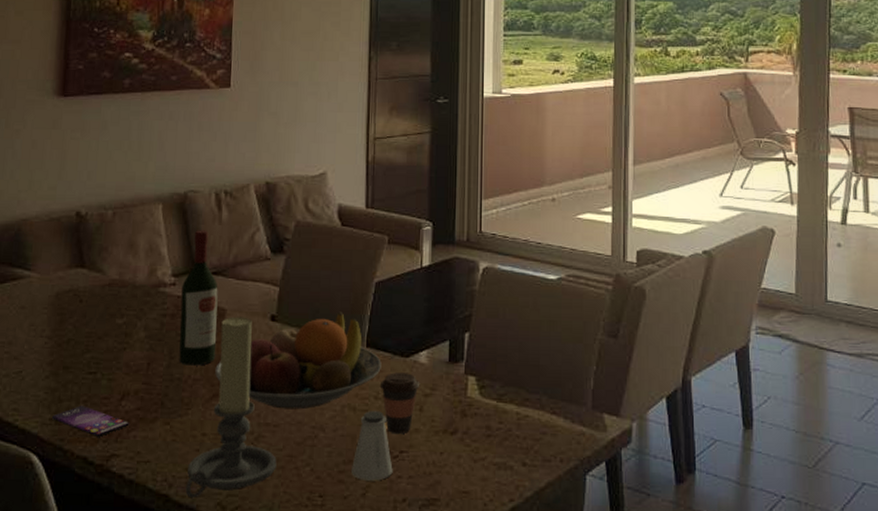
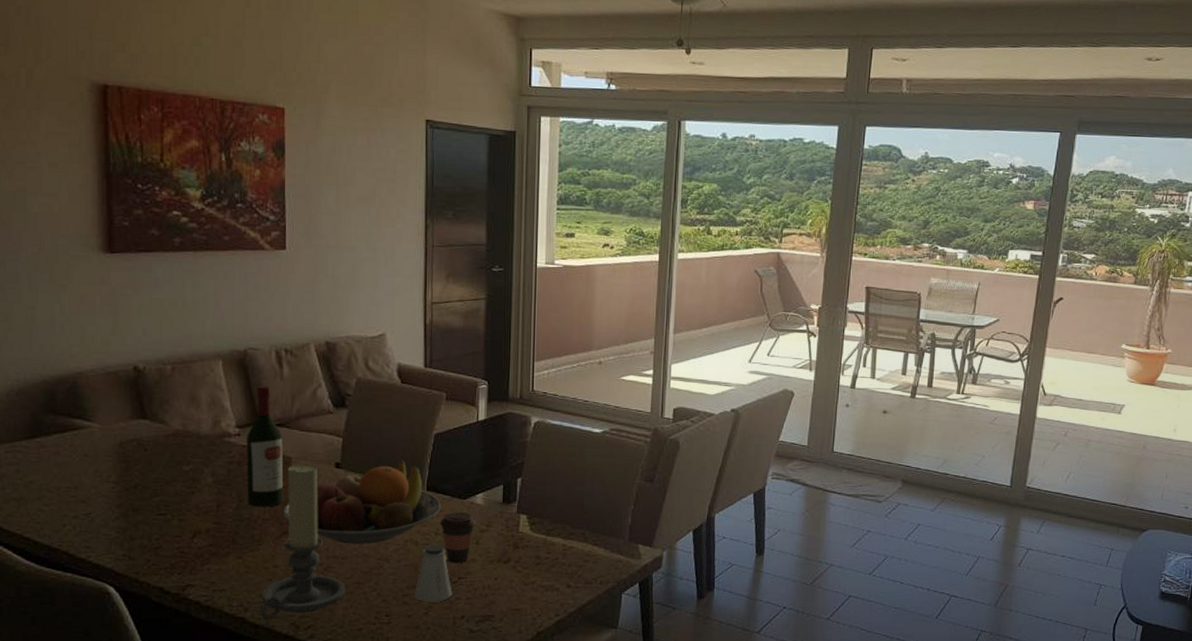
smartphone: present [51,406,129,437] -> none [125,543,202,570]

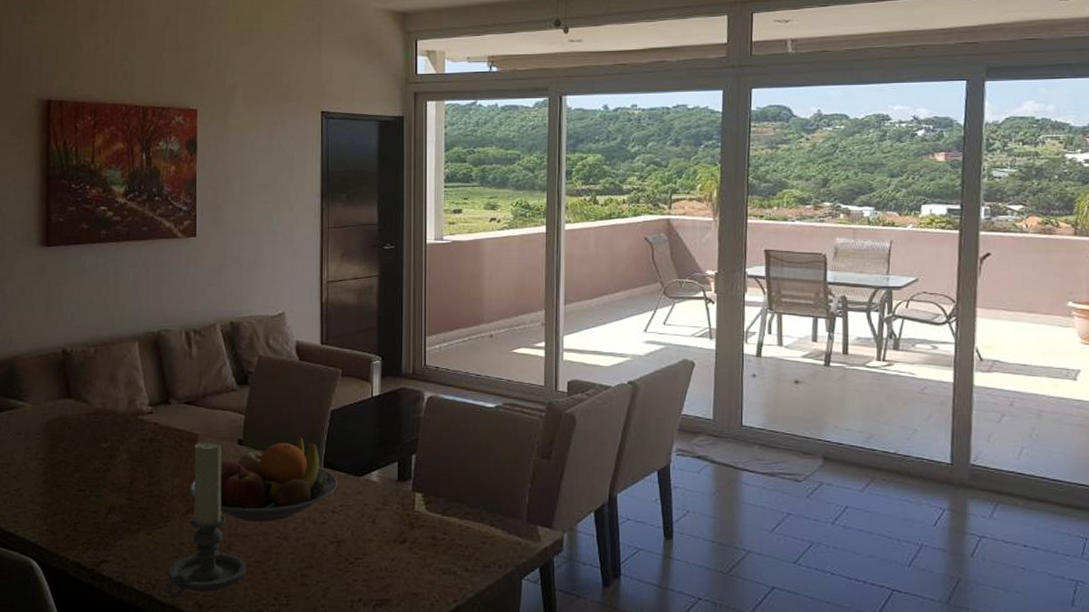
wine bottle: present [246,385,284,507] -> none [157,365,191,484]
saltshaker: present [415,545,452,602] -> none [313,523,349,584]
coffee cup: present [439,512,477,564] -> none [336,490,373,544]

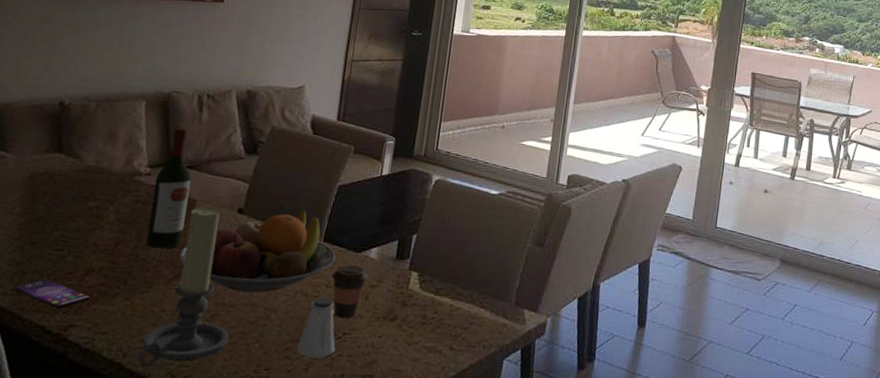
smartphone: none [47,518,116,545] -> present [13,279,91,308]
wine bottle: none [157,365,191,484] -> present [146,127,191,249]
saltshaker: none [313,523,349,584] -> present [297,297,336,358]
coffee cup: none [336,490,373,544] -> present [331,265,368,319]

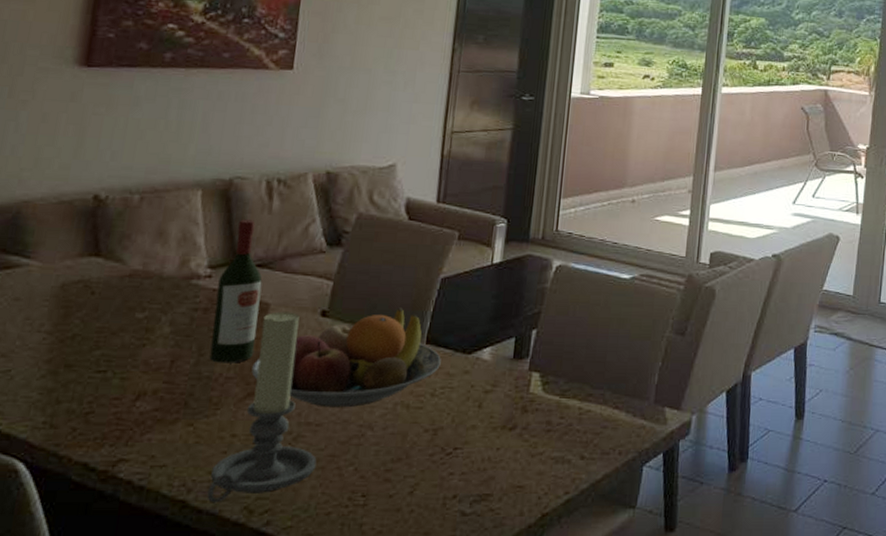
smartphone: present [13,279,91,308] -> none [45,407,144,441]
saltshaker: present [297,297,336,358] -> none [399,408,445,479]
coffee cup: present [331,265,368,319] -> none [437,369,481,432]

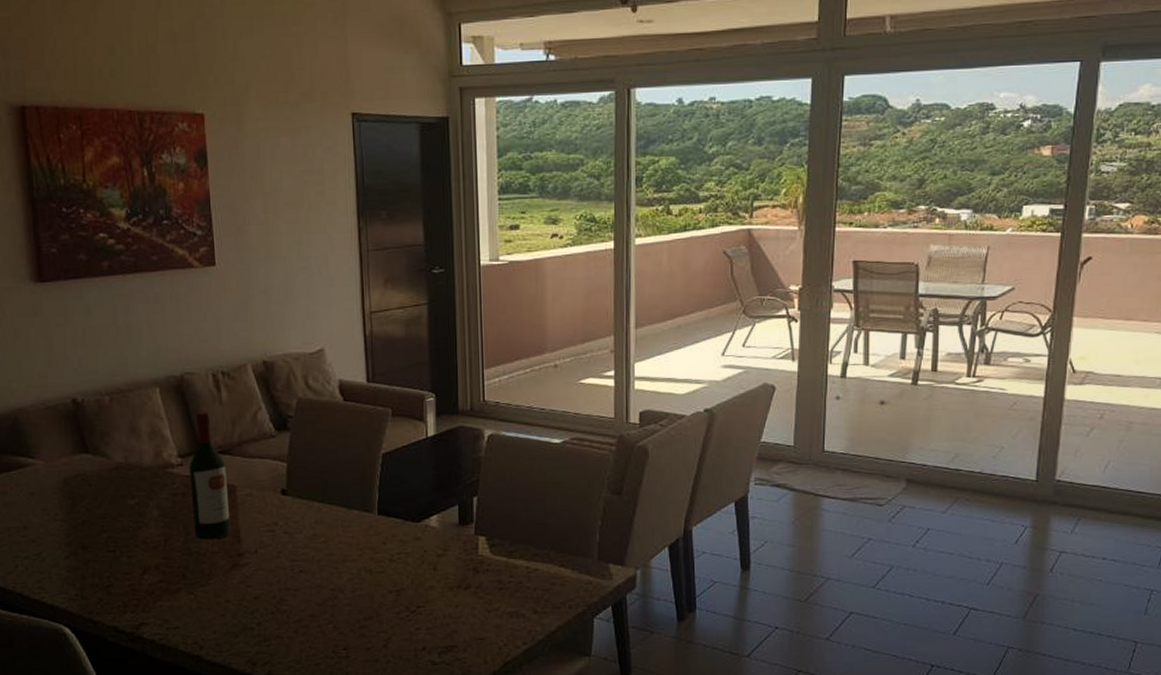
candle holder: present [207,311,317,504] -> none [215,492,301,658]
fruit bowl: present [251,307,441,408] -> none [232,483,394,575]

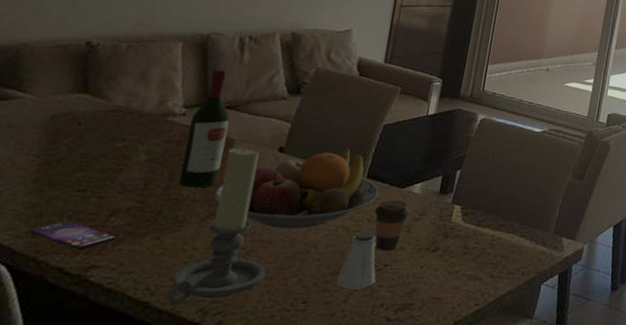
smartphone: none [77,581,154,608] -> present [28,220,116,250]
candle holder: none [215,492,301,658] -> present [167,146,266,305]
fruit bowl: none [232,483,394,575] -> present [214,147,379,229]
saltshaker: none [372,572,412,634] -> present [336,231,376,290]
coffee cup: none [393,536,433,592] -> present [374,200,411,251]

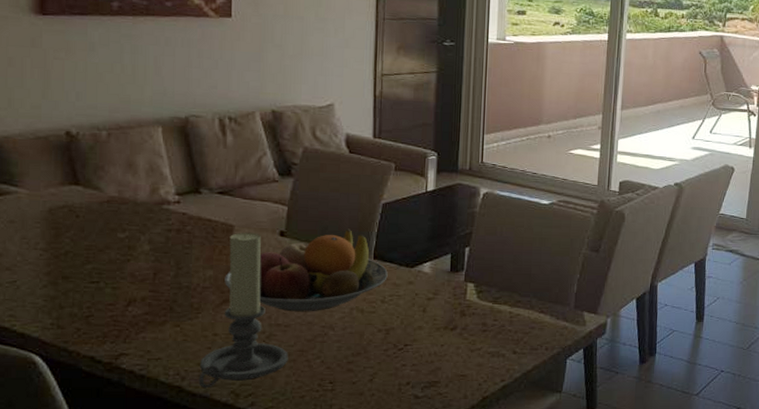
smartphone: present [28,220,116,250] -> none [53,311,137,339]
wine bottle: present [178,68,230,188] -> none [186,153,225,275]
saltshaker: present [336,231,376,290] -> none [360,312,398,369]
coffee cup: present [374,200,411,251] -> none [386,280,424,331]

